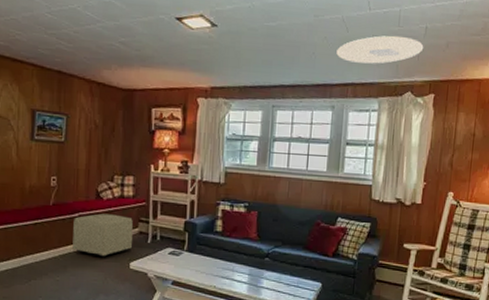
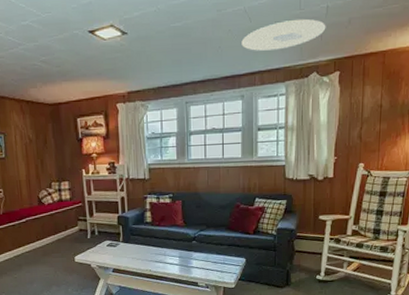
ottoman: present [72,213,133,258] -> none [22,216,74,255]

